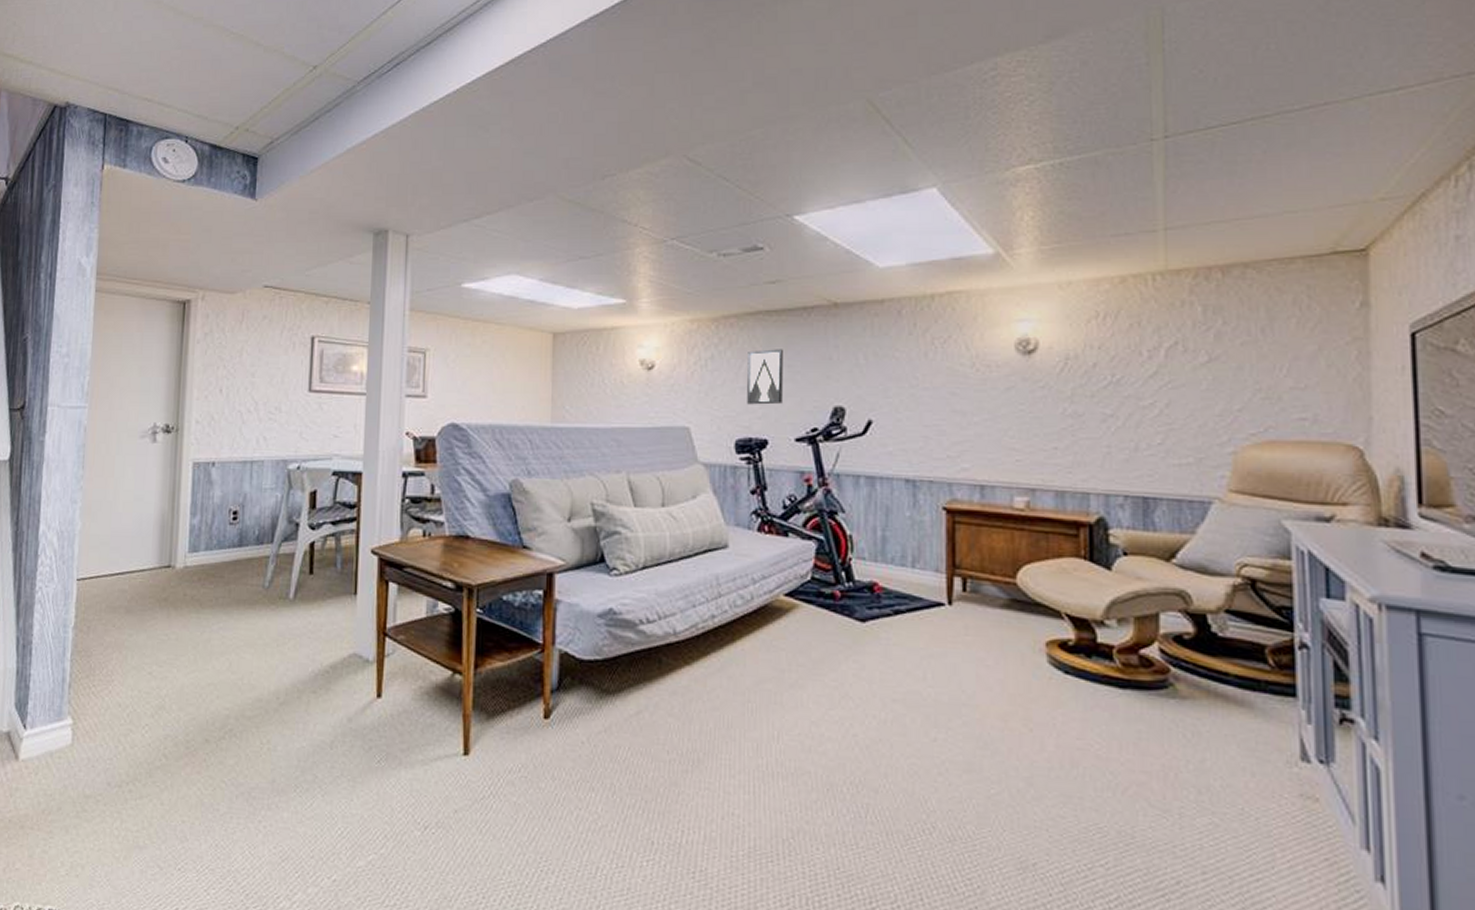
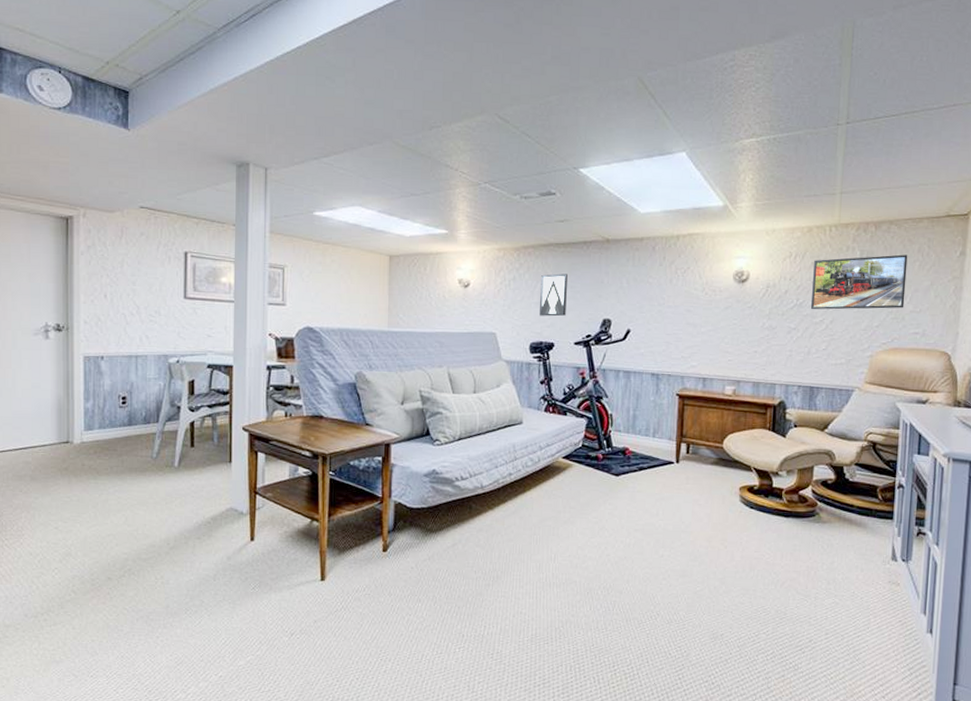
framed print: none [1132,309,1280,389] -> present [810,254,908,310]

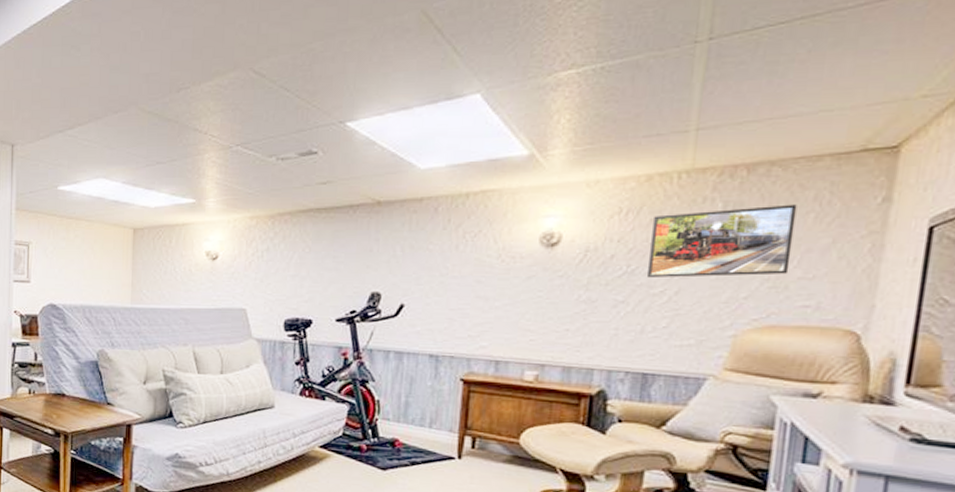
wall art: present [540,273,568,317] -> none [296,242,330,290]

